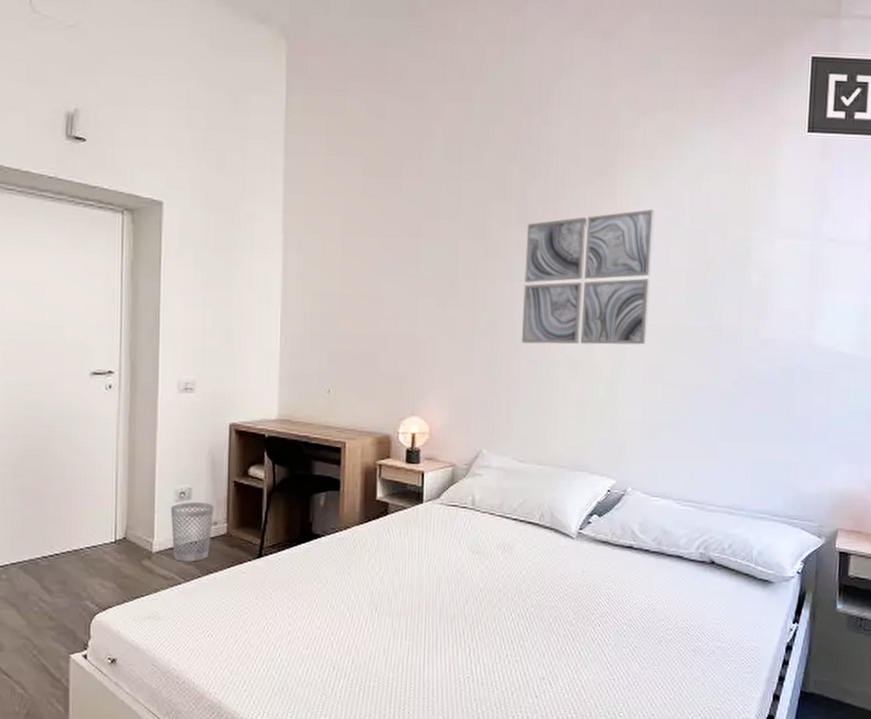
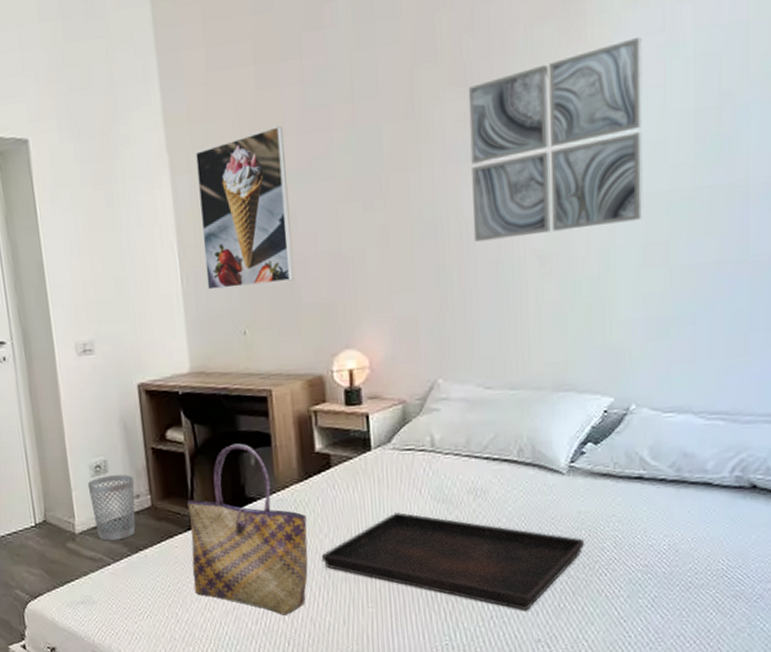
tote bag: none [255,485,362,642] -> present [187,443,308,615]
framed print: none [302,228,380,354] -> present [196,126,294,290]
serving tray: none [371,559,586,651] -> present [321,512,585,610]

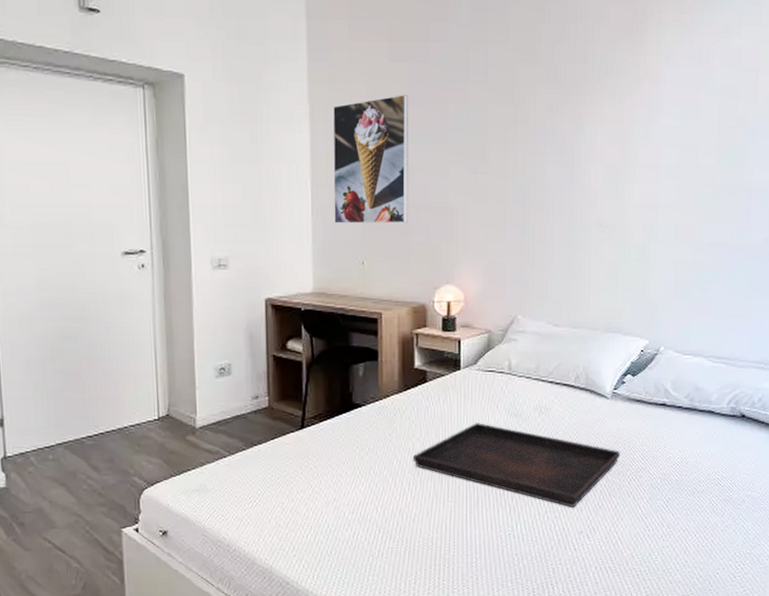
wastebasket: present [87,474,136,541] -> none [211,377,255,436]
tote bag: present [187,443,308,615] -> none [300,356,403,507]
wall art: present [468,37,644,242] -> none [553,67,685,208]

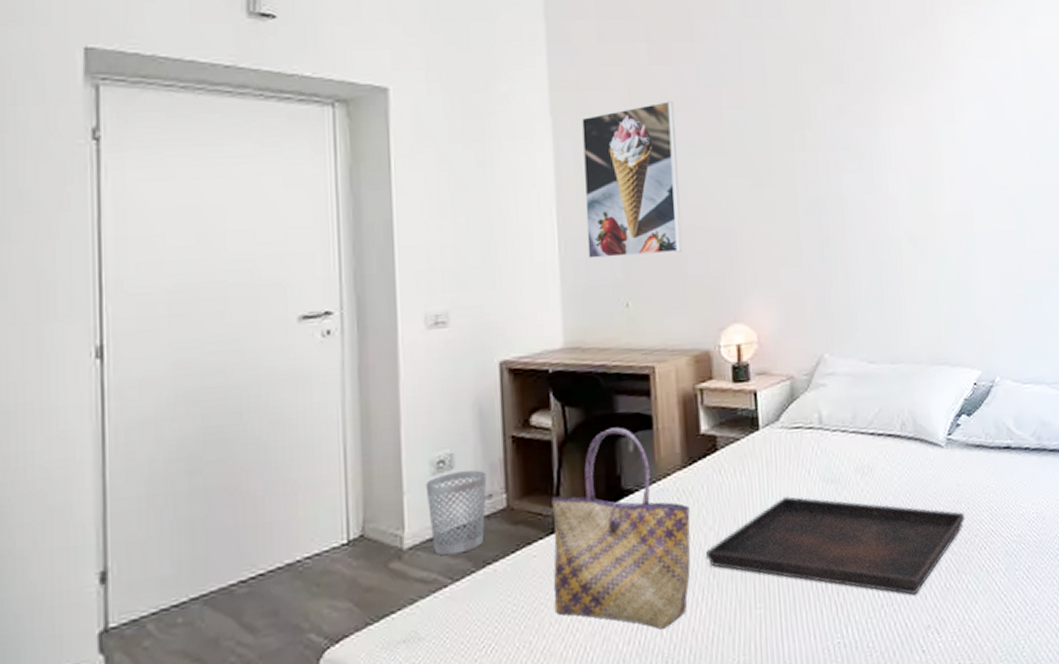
wastebasket: none [211,377,255,436] -> present [425,470,487,556]
tote bag: none [300,356,403,507] -> present [552,427,691,630]

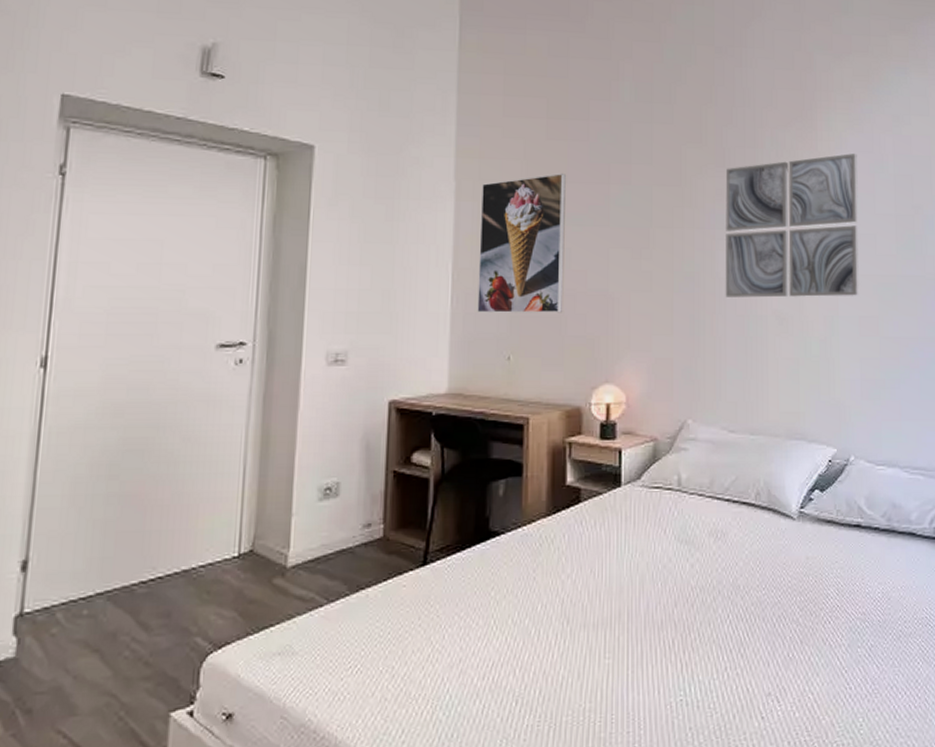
wastebasket: present [425,470,487,556] -> none [312,499,368,577]
tote bag: present [552,427,691,630] -> none [417,471,550,668]
serving tray: present [705,496,965,595] -> none [561,553,812,660]
wall art: none [845,60,995,222] -> present [725,153,859,298]

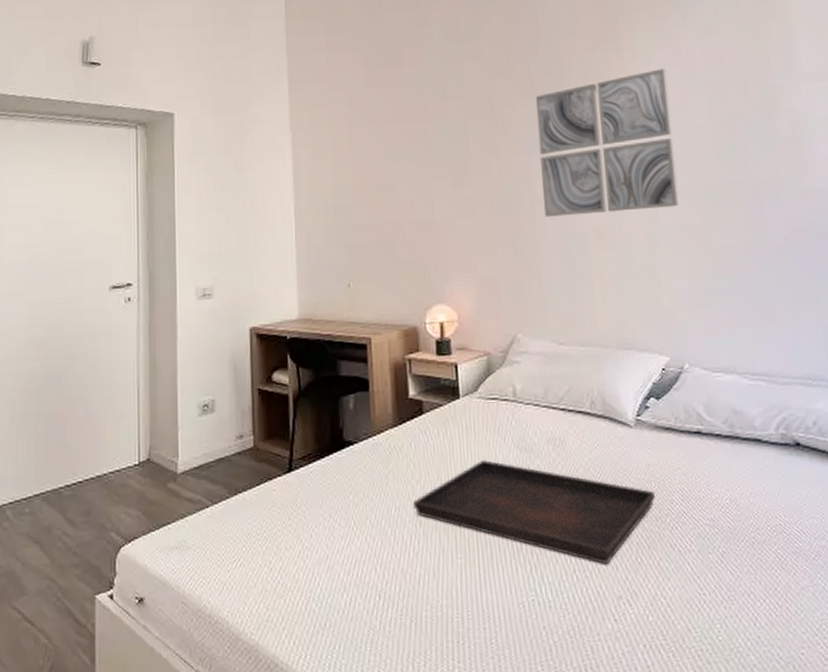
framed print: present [477,174,566,313] -> none [314,116,394,246]
serving tray: none [561,553,812,660] -> present [413,460,656,564]

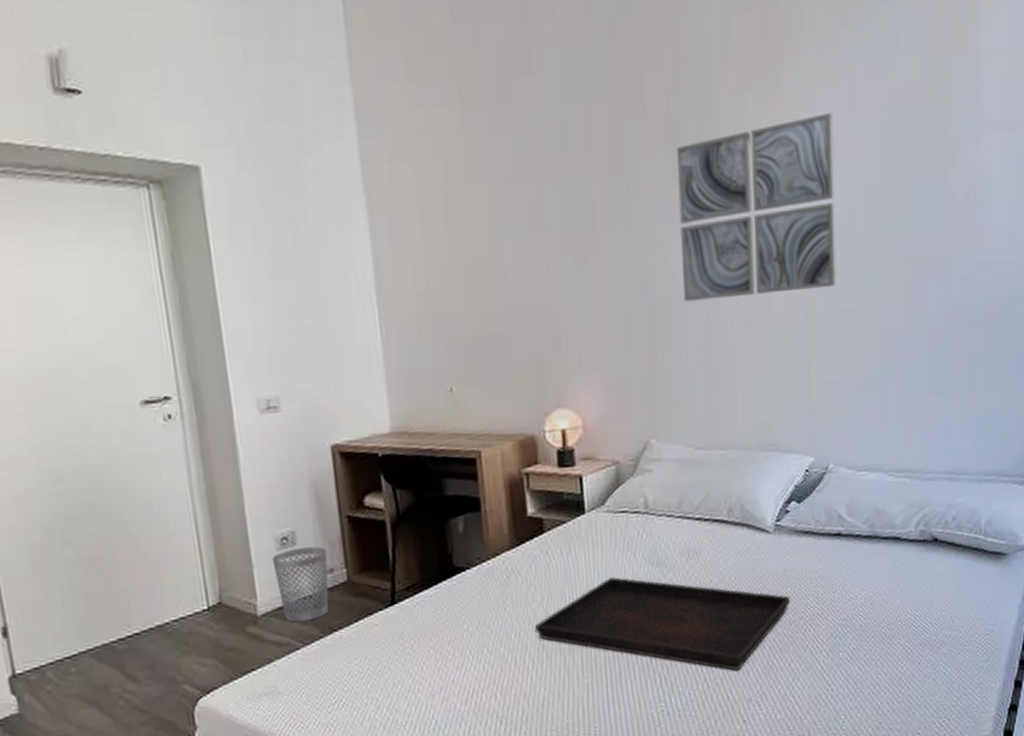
wastebasket: none [194,414,239,482] -> present [272,546,329,622]

